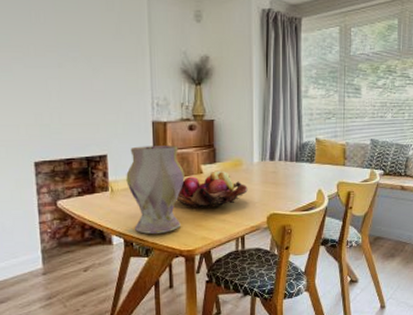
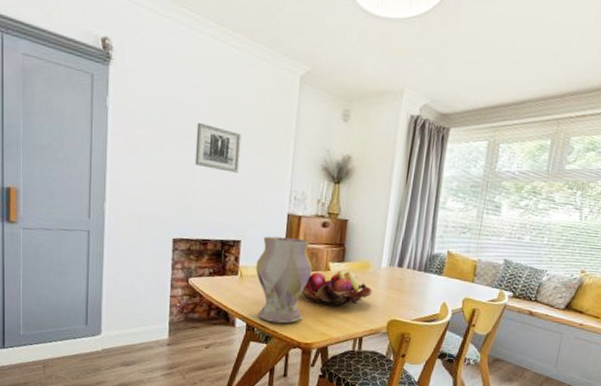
wall art: none [45,38,96,86] -> present [194,122,242,173]

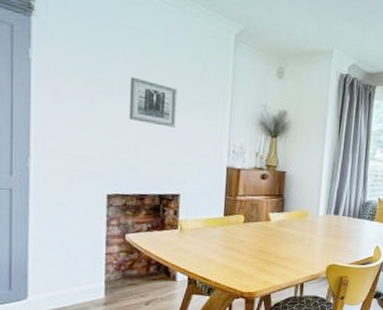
vase: present [256,236,313,323] -> none [196,189,253,274]
fruit basket: present [301,270,373,305] -> none [242,219,311,254]

